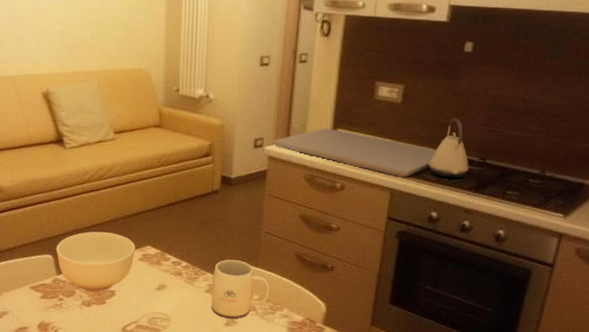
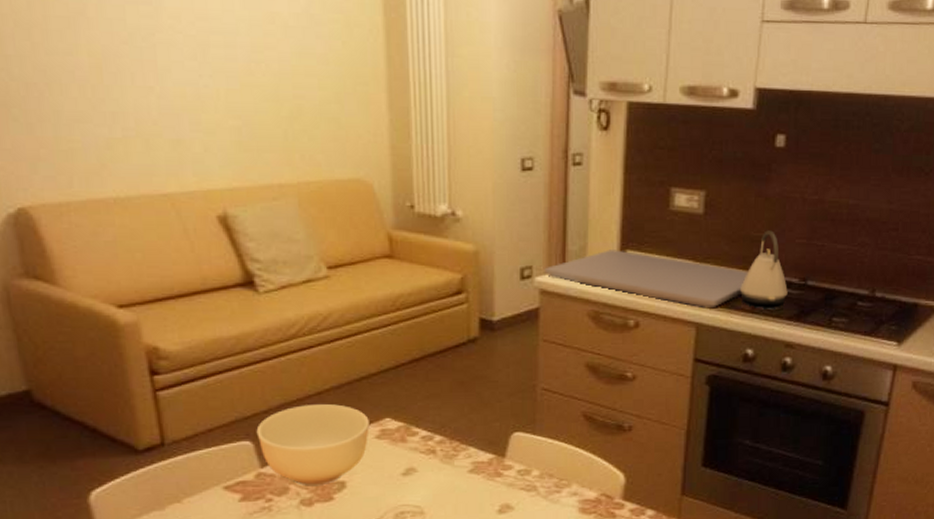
mug: present [211,260,271,319] -> none [476,427,554,504]

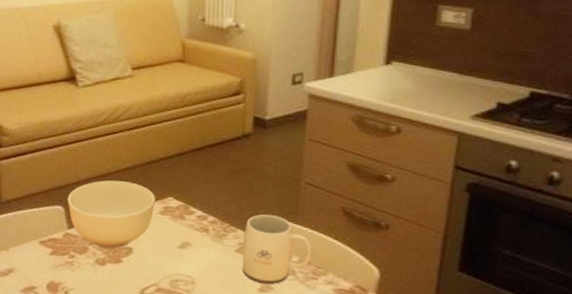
mug: none [476,427,554,504] -> present [242,214,312,284]
cutting board: present [544,250,749,309] -> none [314,60,515,119]
kettle: present [740,230,788,308] -> none [506,46,557,122]

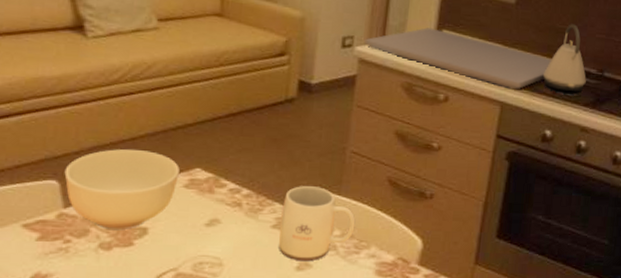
cutting board: none [314,60,515,119] -> present [364,28,552,90]
kettle: none [506,46,557,122] -> present [543,24,586,95]

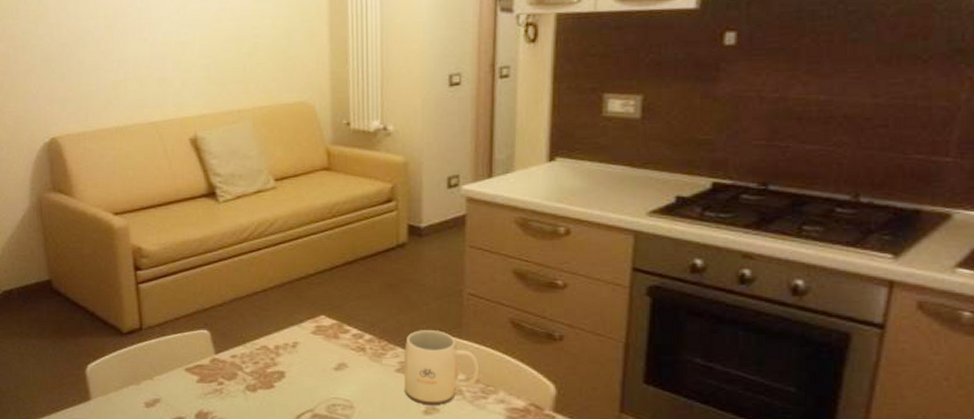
bowl: present [64,148,180,229] -> none [213,299,306,373]
cutting board: present [364,28,552,90] -> none [471,157,695,216]
kettle: present [543,24,586,95] -> none [686,132,744,215]

